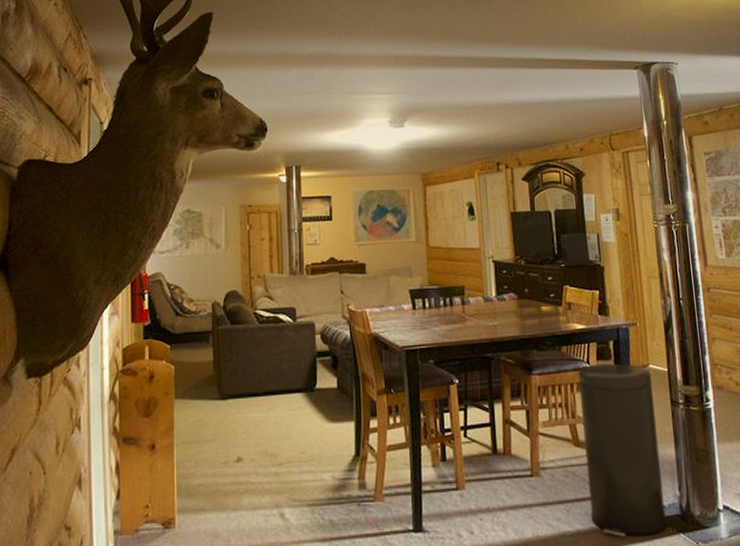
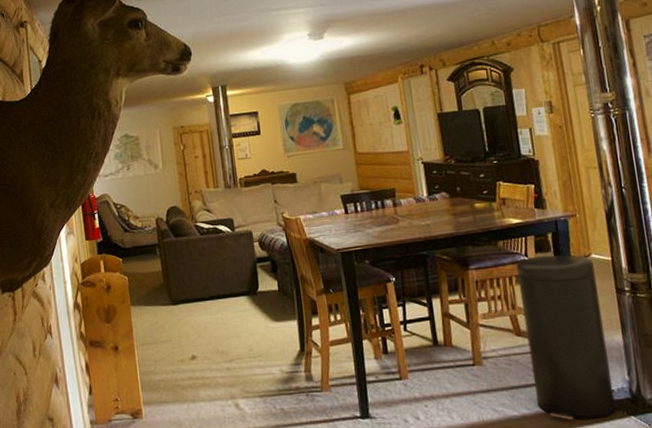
speaker: present [560,232,590,267] -> none [491,128,524,164]

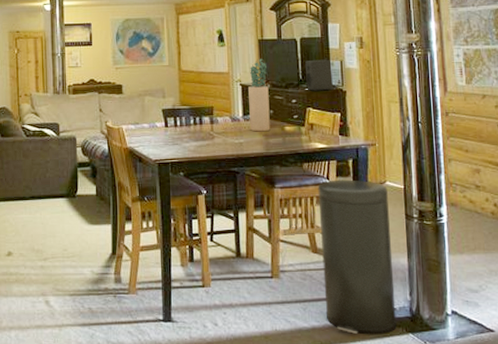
vase: none [431,132,459,212] -> present [248,57,270,132]
speaker: none [491,128,524,164] -> present [305,59,333,91]

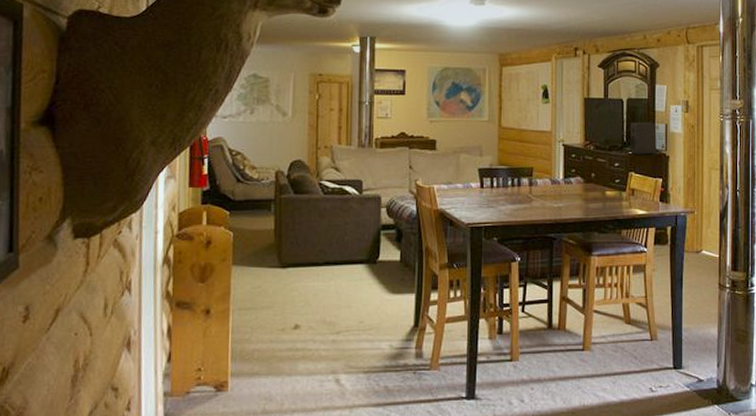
vase: present [248,57,270,132] -> none [570,117,592,196]
pedal bin: present [318,180,397,335] -> none [635,248,704,408]

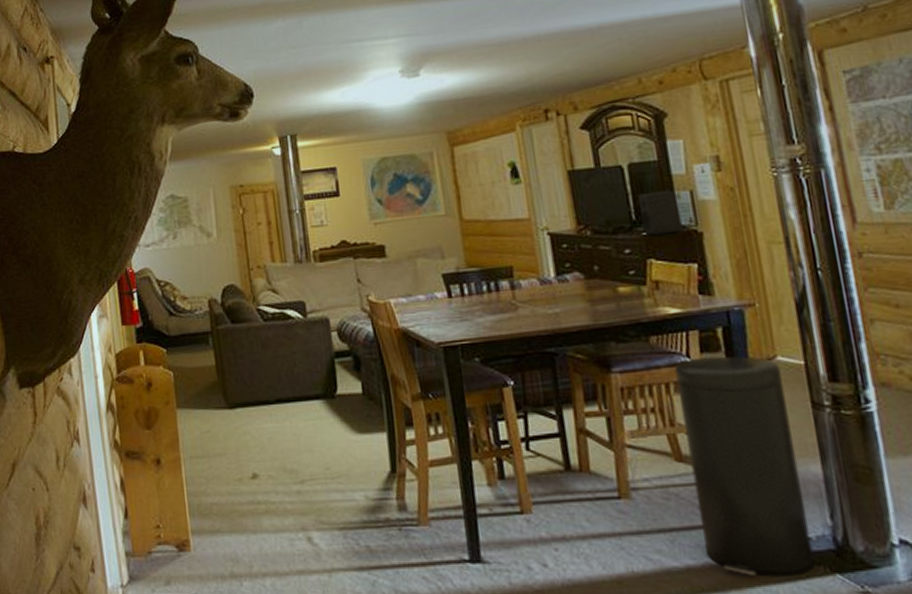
pedal bin: none [635,248,704,408] -> present [674,356,816,577]

